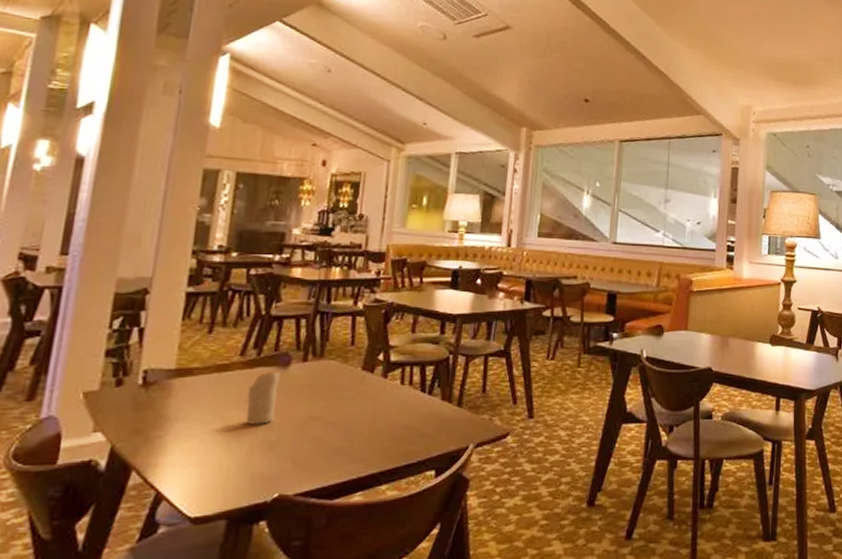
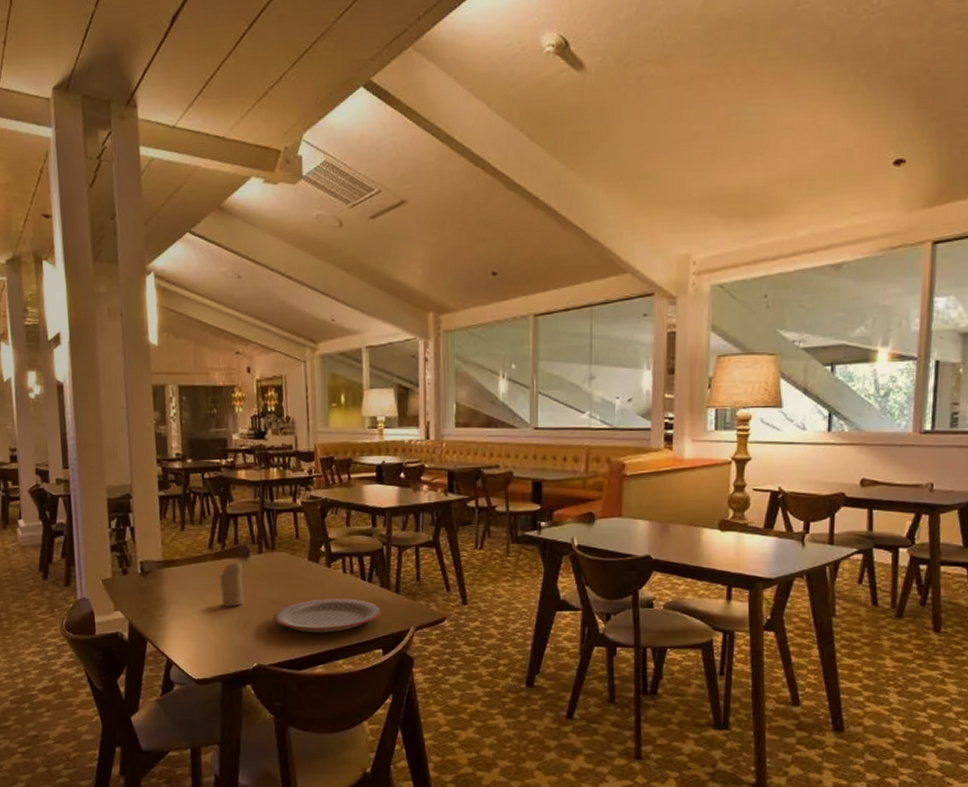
plate: none [307,413,438,454] -> present [272,598,380,633]

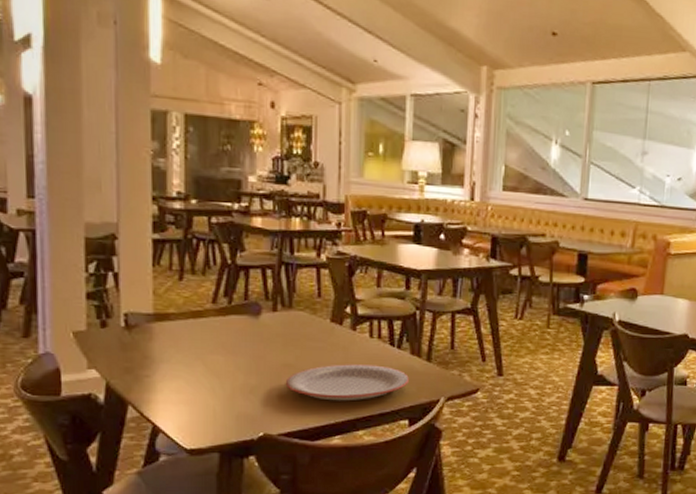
candle: present [220,562,243,607] -> none [224,319,252,369]

